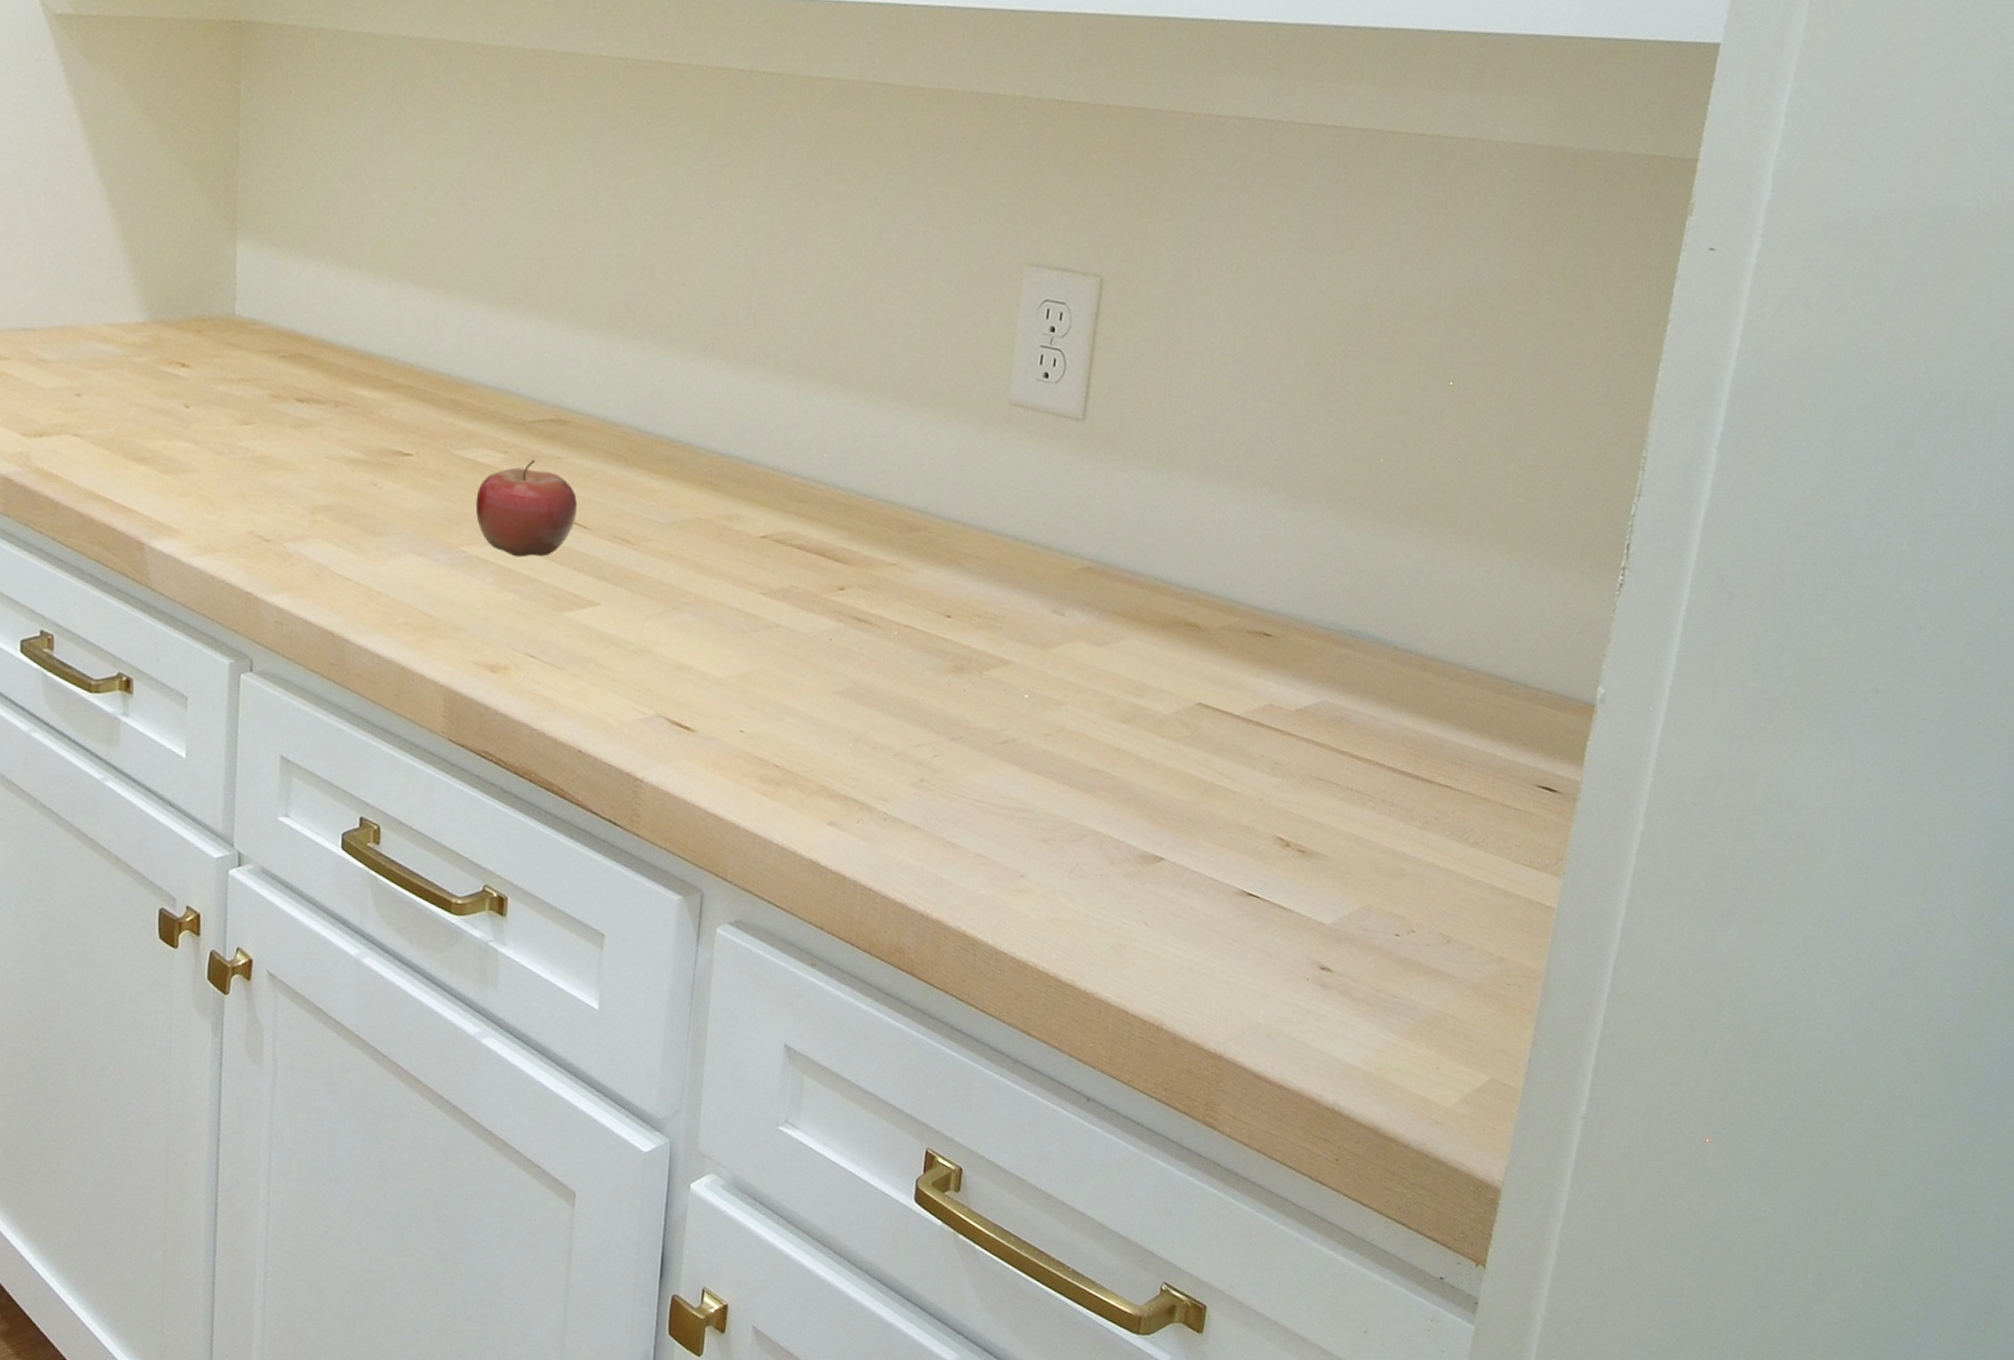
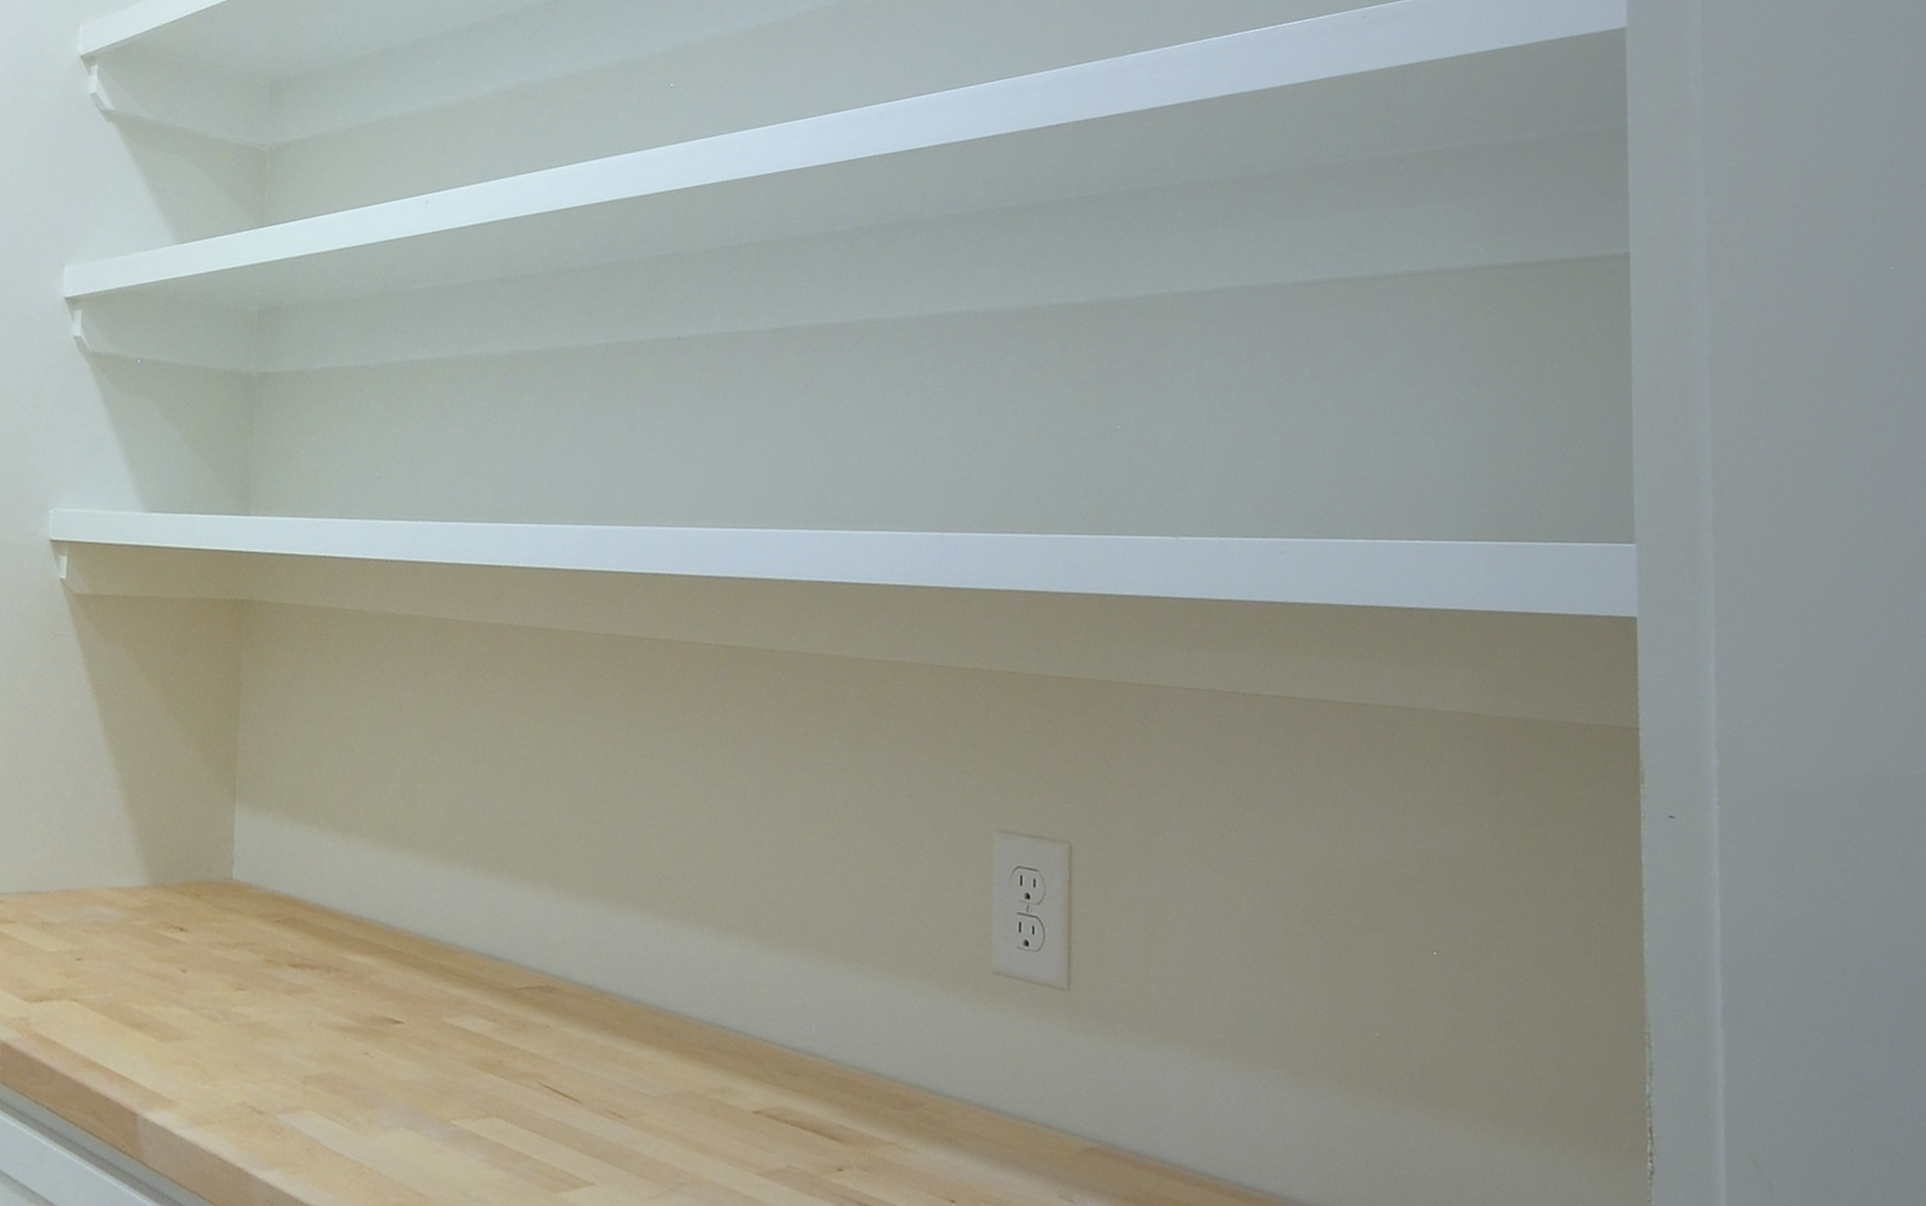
fruit: present [475,459,578,557] -> none [466,1028,568,1132]

